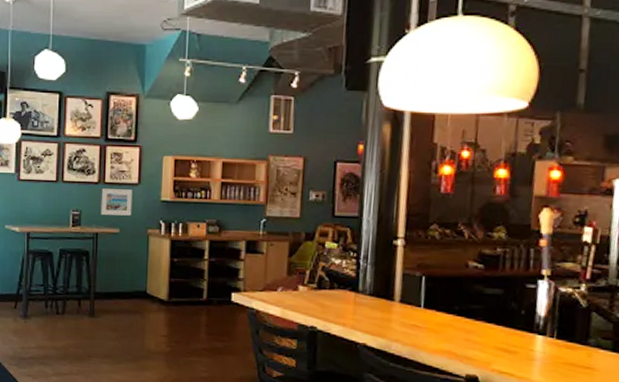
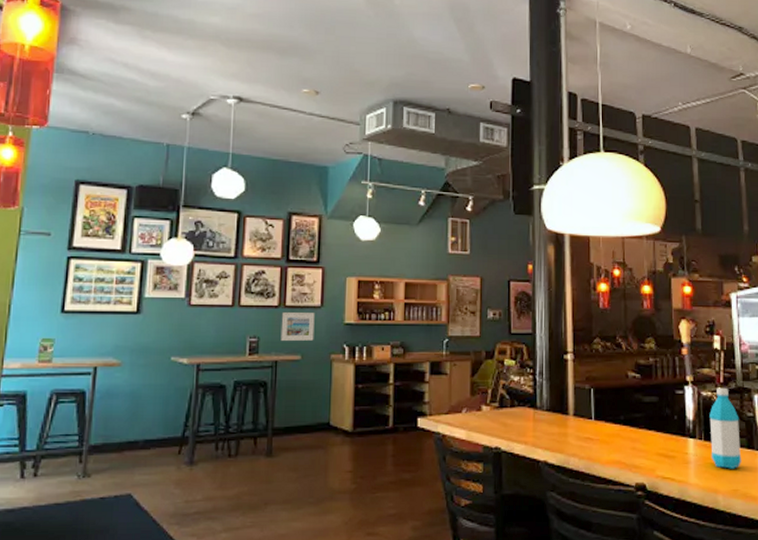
water bottle: none [563,284,606,371] -> present [709,387,742,469]

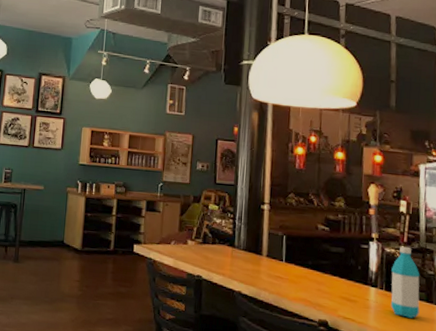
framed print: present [280,312,315,342] -> none [29,151,56,176]

